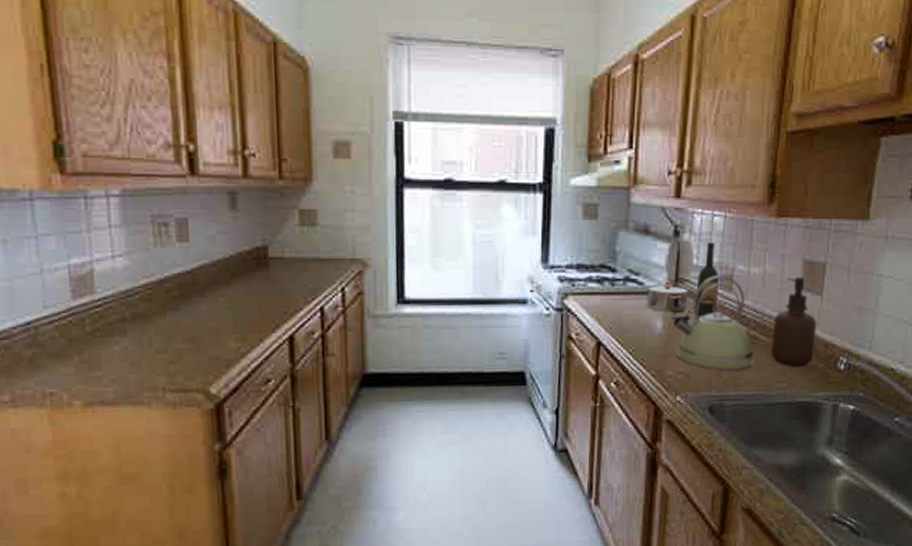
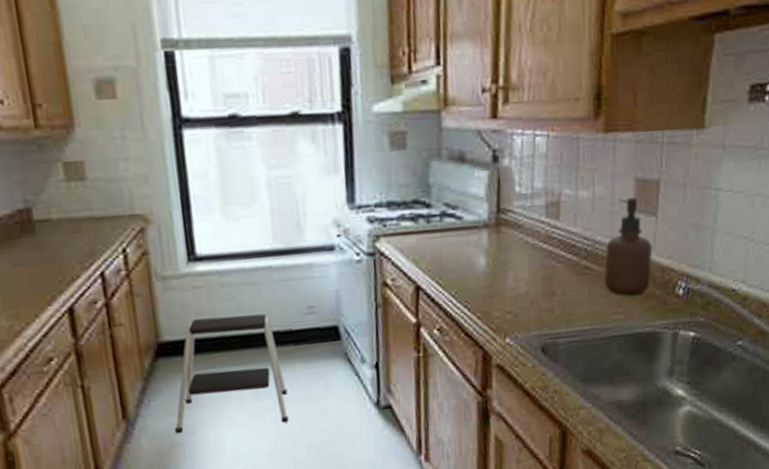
step stool: none [371,354,474,458] -> present [175,314,289,434]
cooking pot: present [646,281,689,313] -> none [466,212,513,249]
kettle: present [671,275,754,370] -> none [494,202,587,307]
wine bottle: present [696,243,720,317] -> none [520,166,546,251]

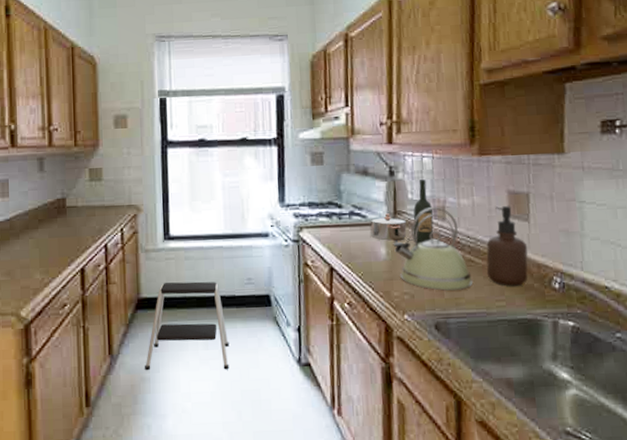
cooking pot: none [466,212,513,249] -> present [369,213,407,241]
kettle: none [494,202,587,307] -> present [393,207,472,291]
wine bottle: none [520,166,546,251] -> present [413,179,434,244]

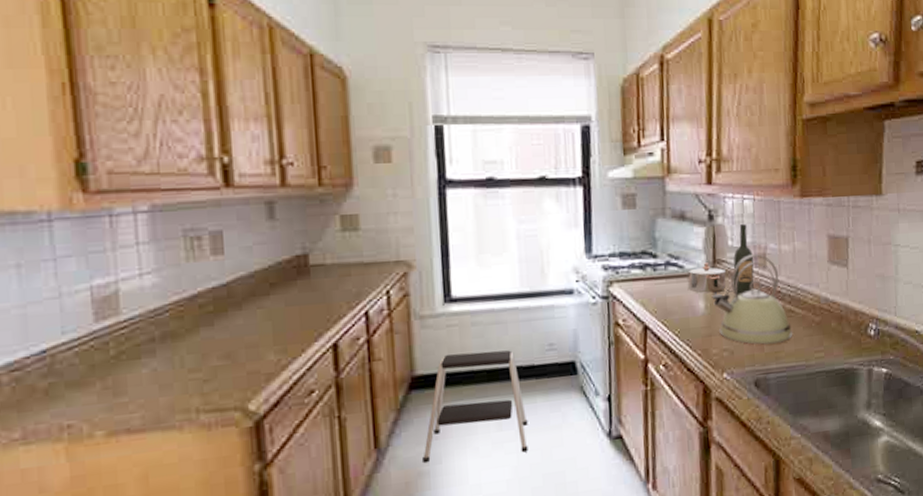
soap dispenser: present [486,206,528,286] -> none [806,251,846,336]

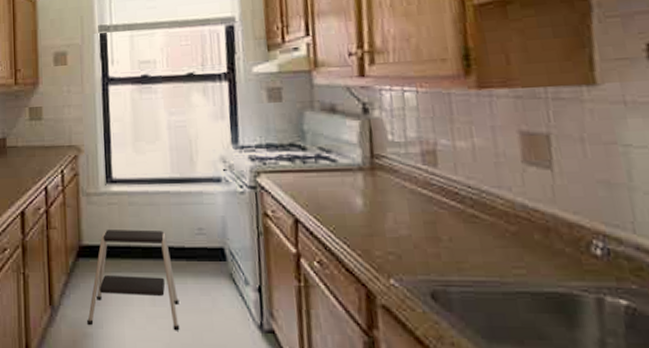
cooking pot: present [687,262,727,294] -> none [341,157,389,190]
kettle: present [712,254,792,345] -> none [371,150,479,252]
wine bottle: present [733,224,754,296] -> none [395,118,423,194]

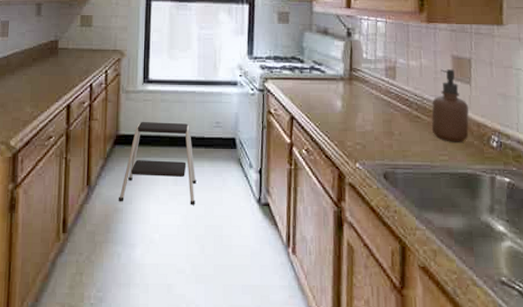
soap dispenser: none [494,150,556,250] -> present [431,69,469,142]

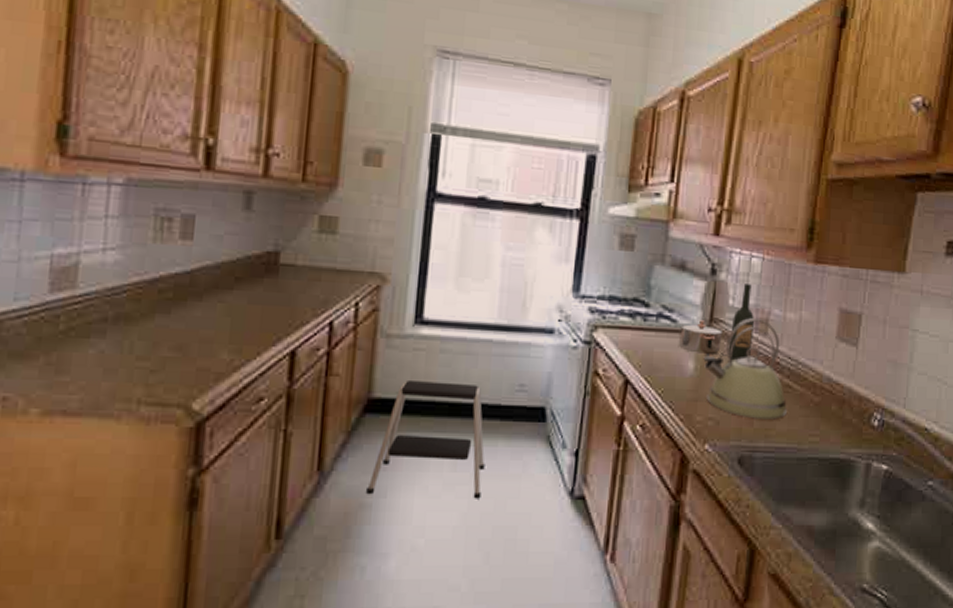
cooking pot: none [327,70,361,95] -> present [678,320,724,354]
kettle: none [348,67,419,143] -> present [703,318,787,420]
wine bottle: none [367,41,385,99] -> present [729,284,755,361]
soap dispenser: present [431,69,469,142] -> none [804,326,852,420]

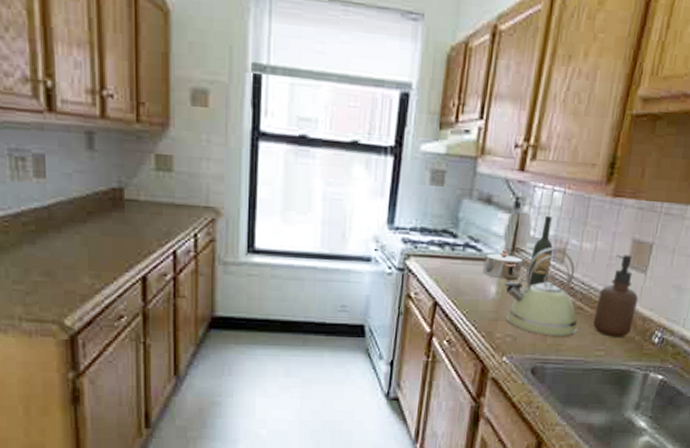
step stool: present [366,379,485,499] -> none [216,301,314,399]
soap dispenser: none [804,326,852,420] -> present [593,254,639,337]

